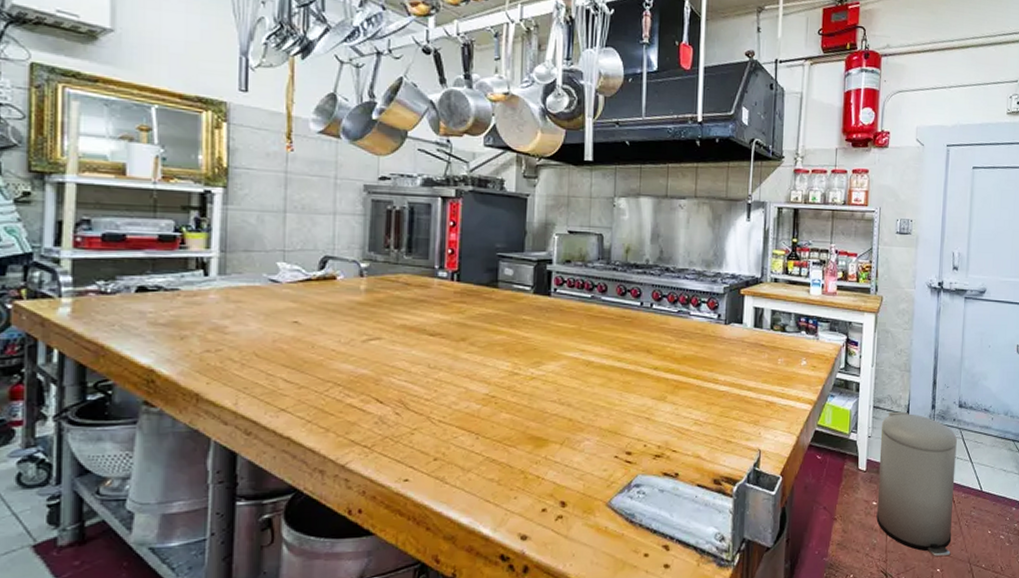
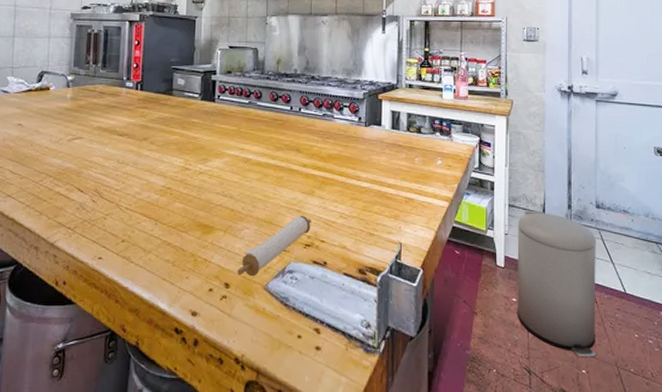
rolling pin: none [576,423,662,494] -> present [237,215,311,277]

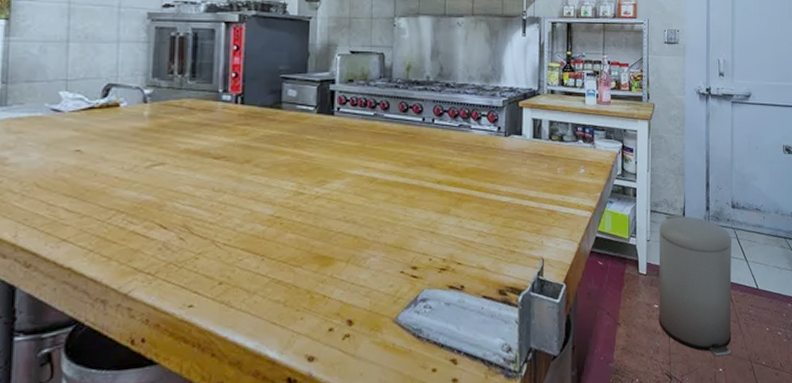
rolling pin: present [237,215,311,277] -> none [362,237,447,310]

